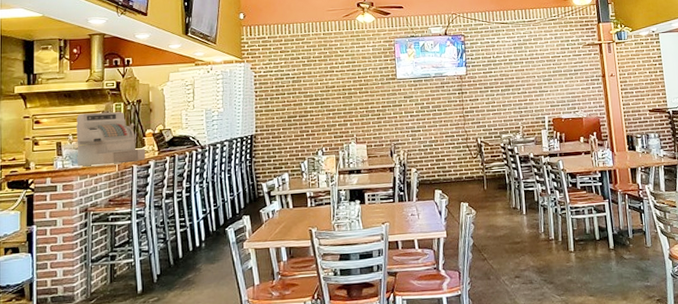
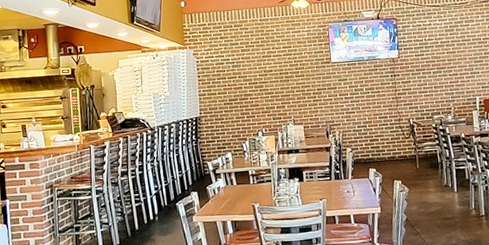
cash register: present [75,111,146,167] -> none [38,96,102,147]

